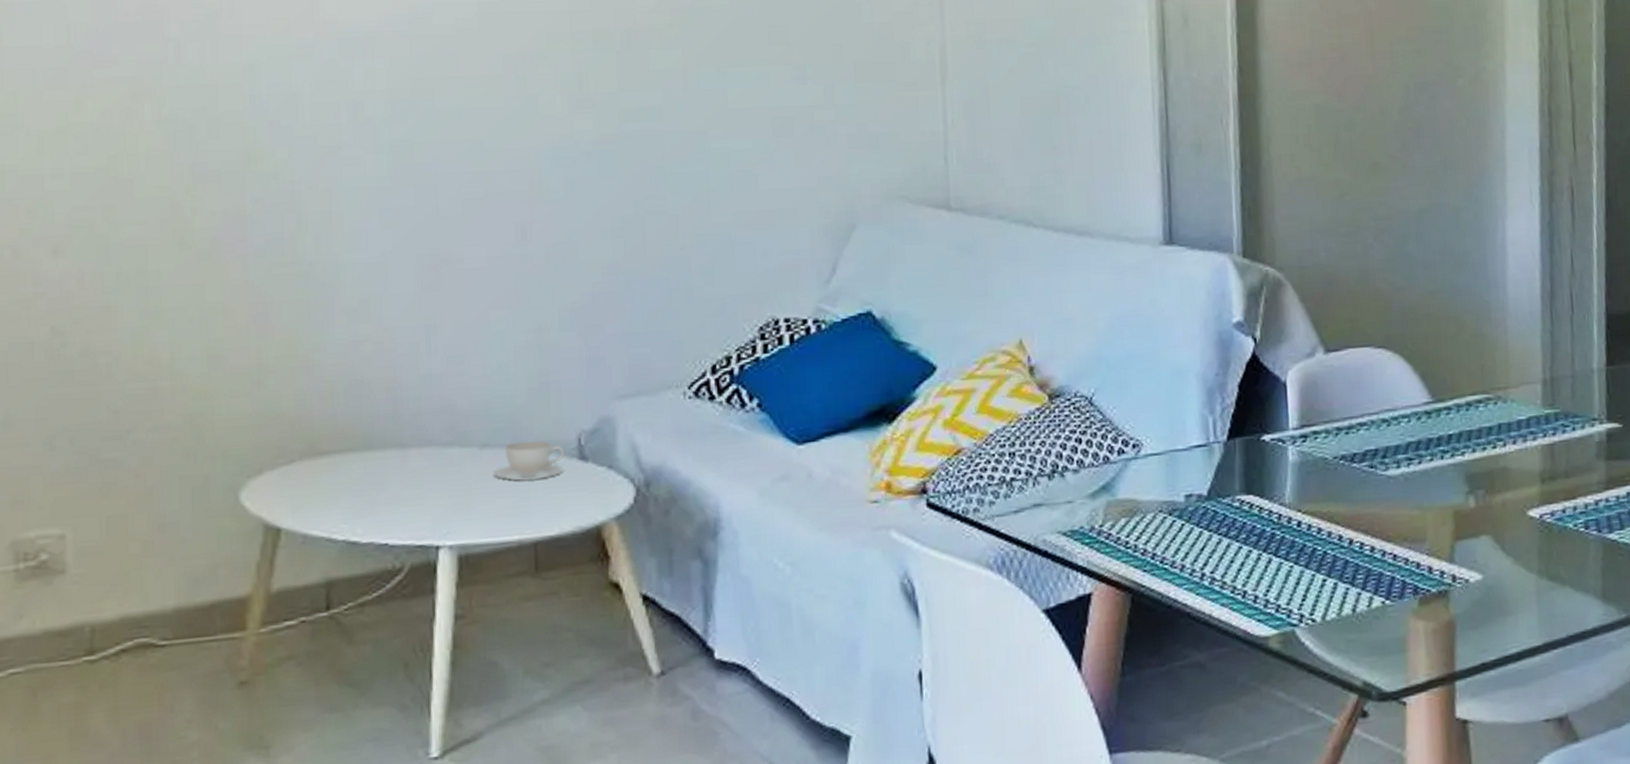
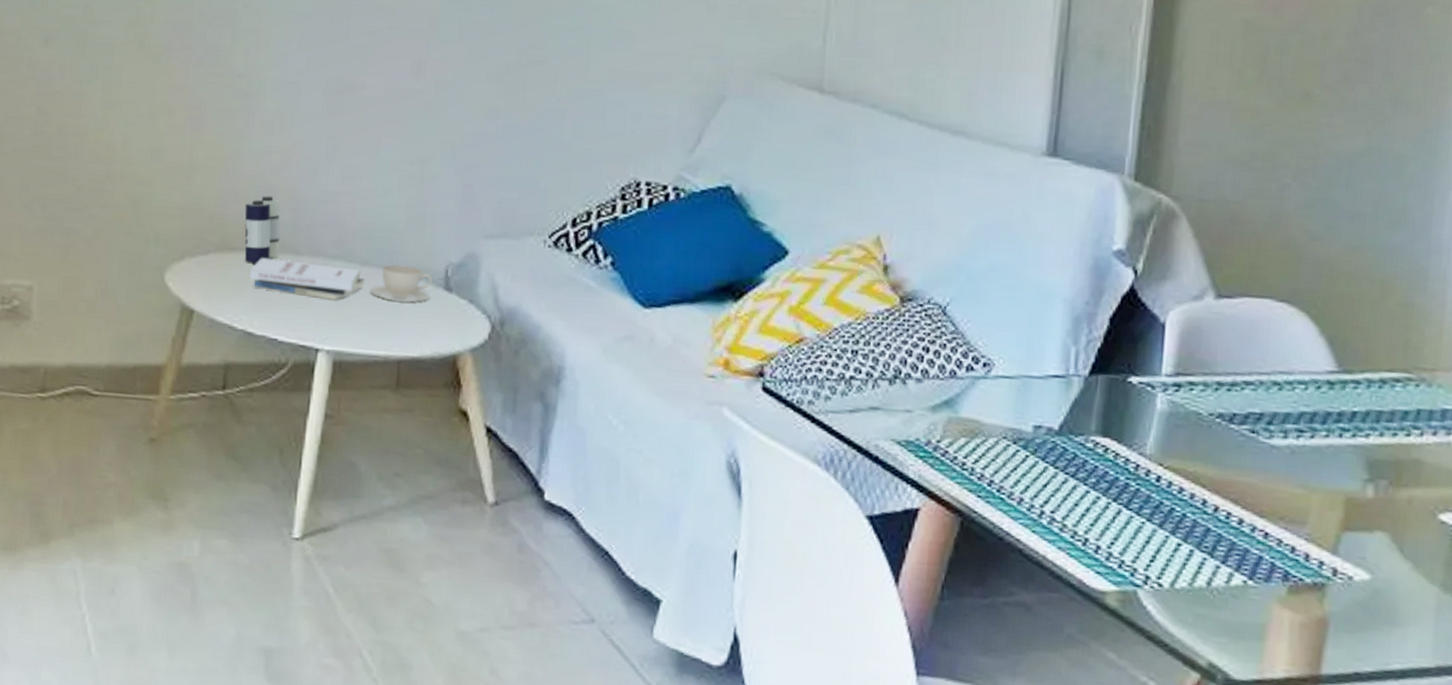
candle: none [333,389,381,468] -> present [244,195,280,265]
books: none [346,453,486,492] -> present [249,258,365,301]

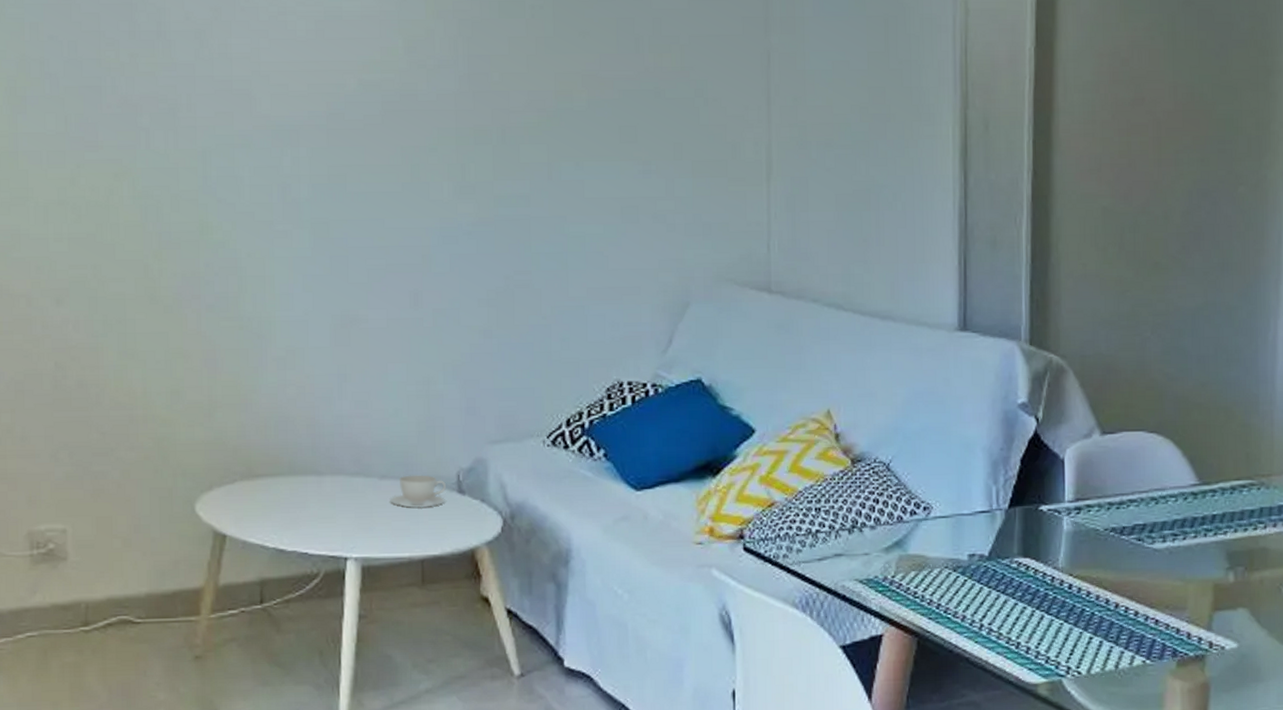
candle: present [244,195,280,265] -> none [266,425,303,489]
books: present [249,258,365,301] -> none [275,481,384,513]

